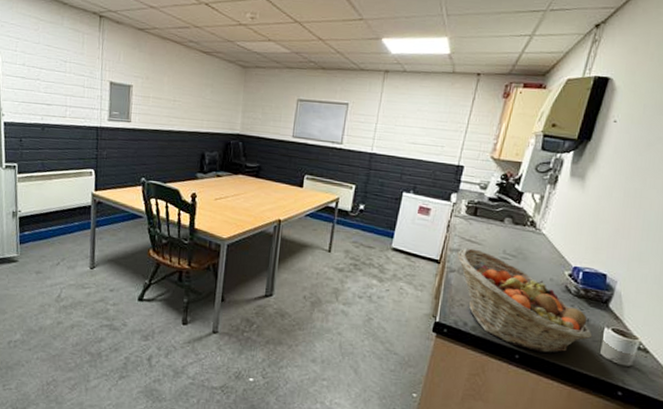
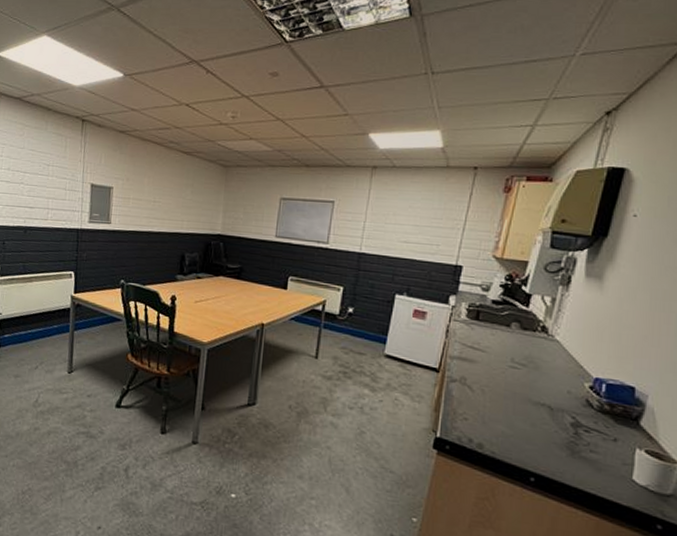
fruit basket: present [457,248,593,354] -> none [458,355,622,477]

